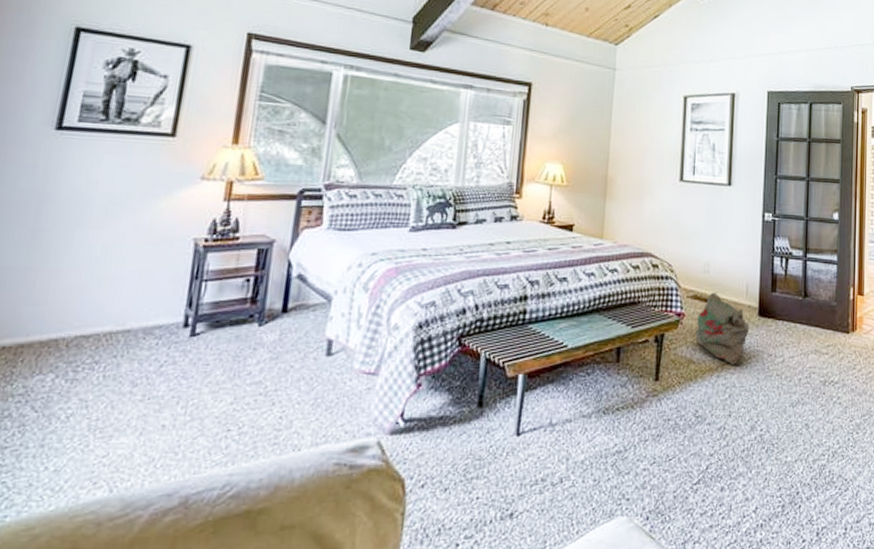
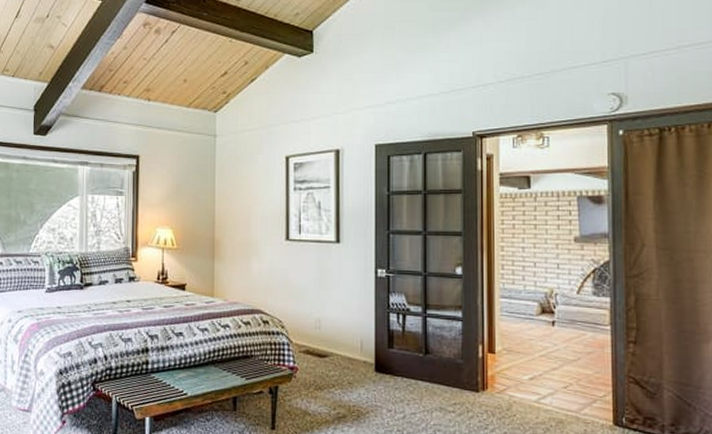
bag: present [695,293,750,365] -> none [309,348,366,419]

